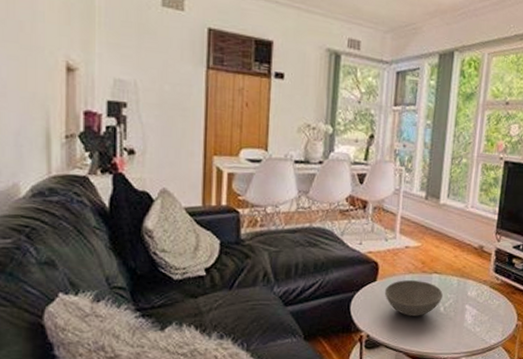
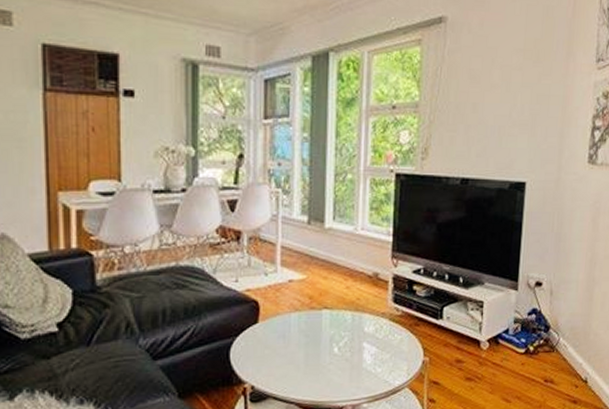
bowl: present [384,280,443,316] -> none [268,319,336,361]

